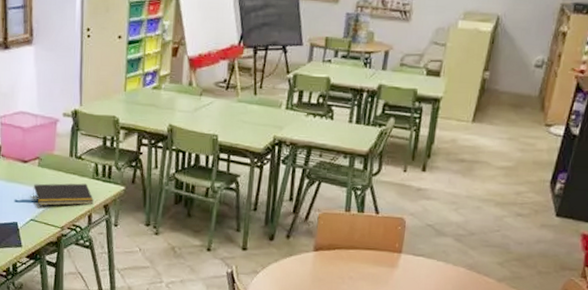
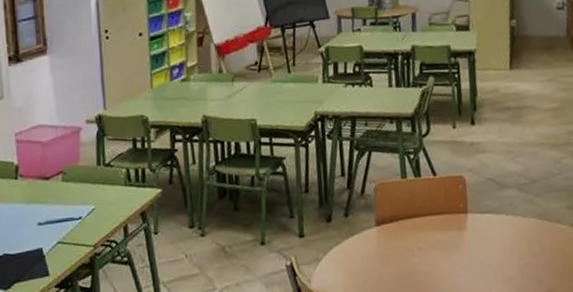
notepad: present [33,183,94,206] -> none [58,192,128,225]

